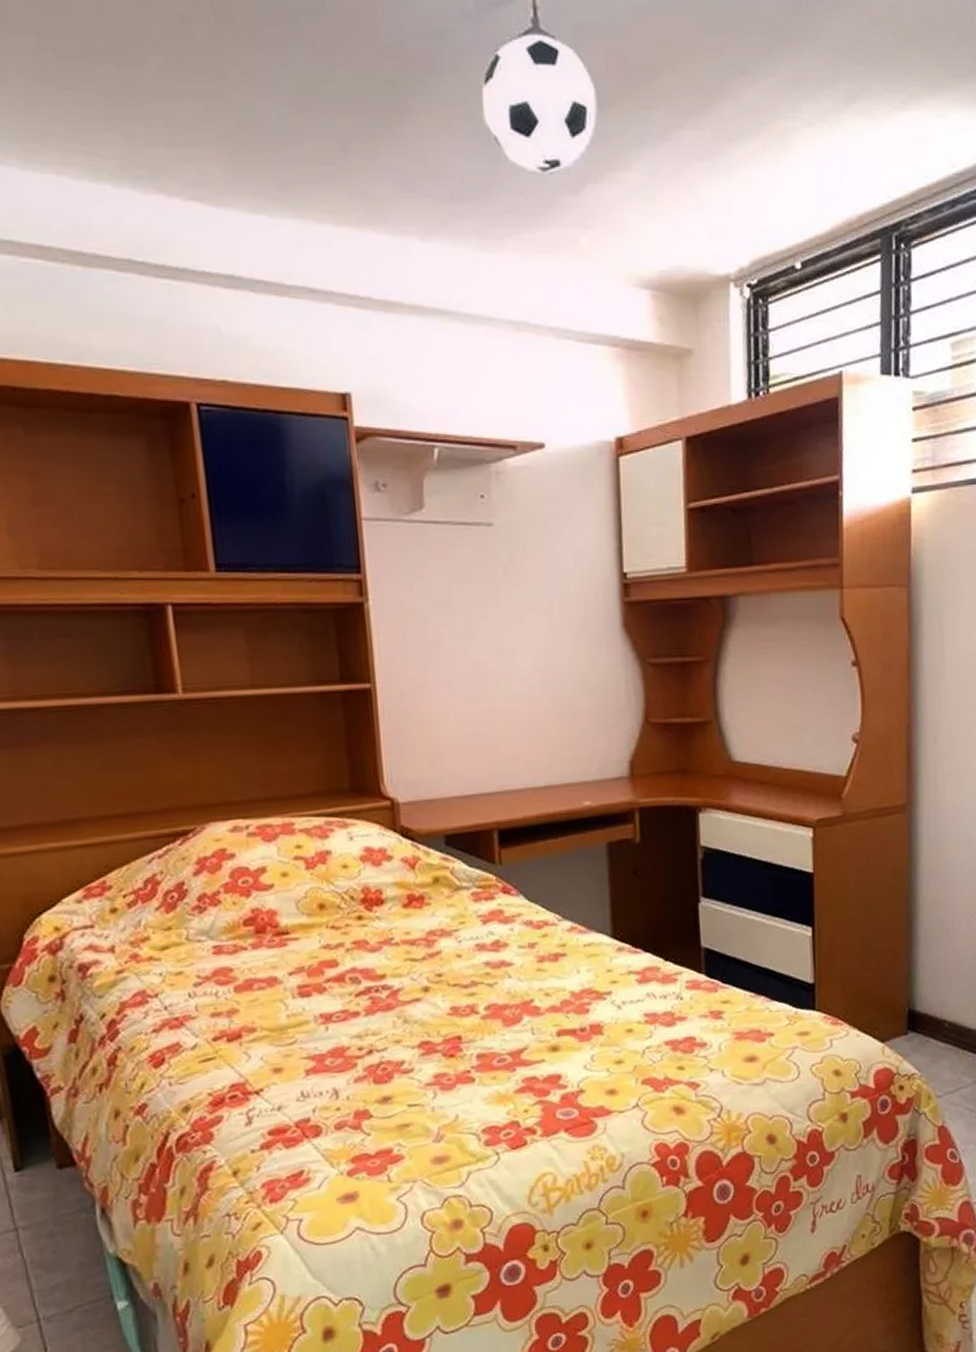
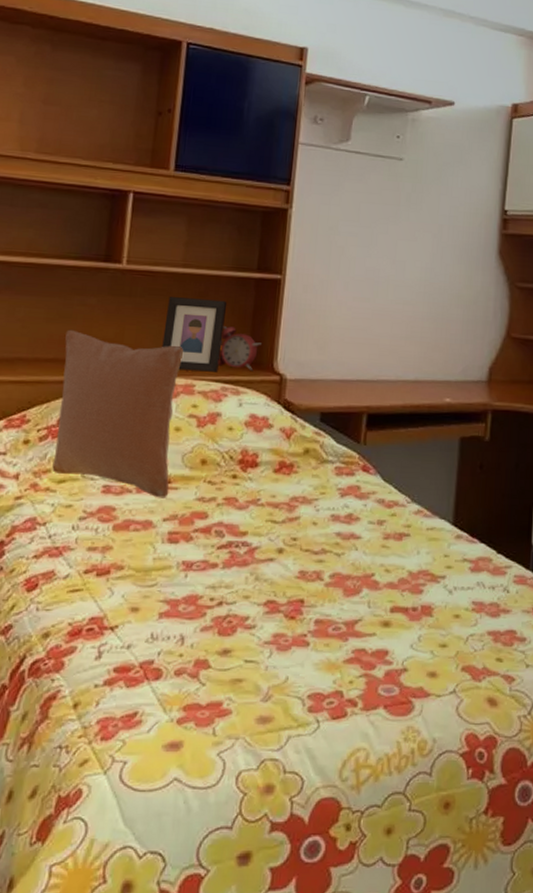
pillow: none [129,778,289,952] -> present [52,329,183,499]
picture frame: none [242,722,318,808] -> present [162,297,227,372]
alarm clock: none [313,751,362,800] -> present [217,326,261,372]

